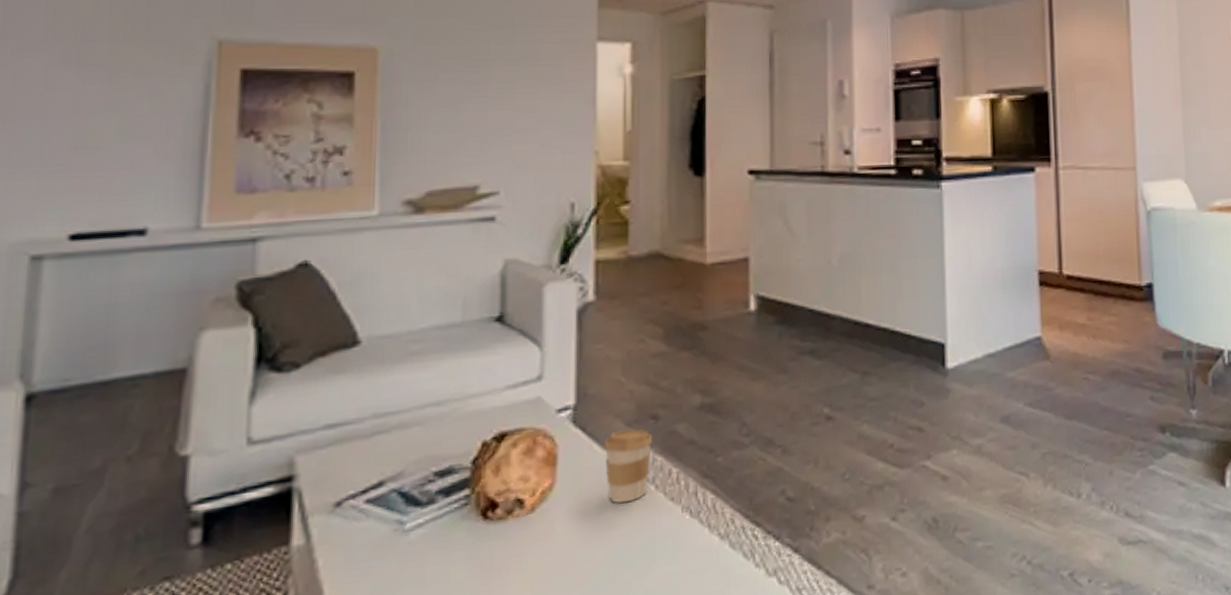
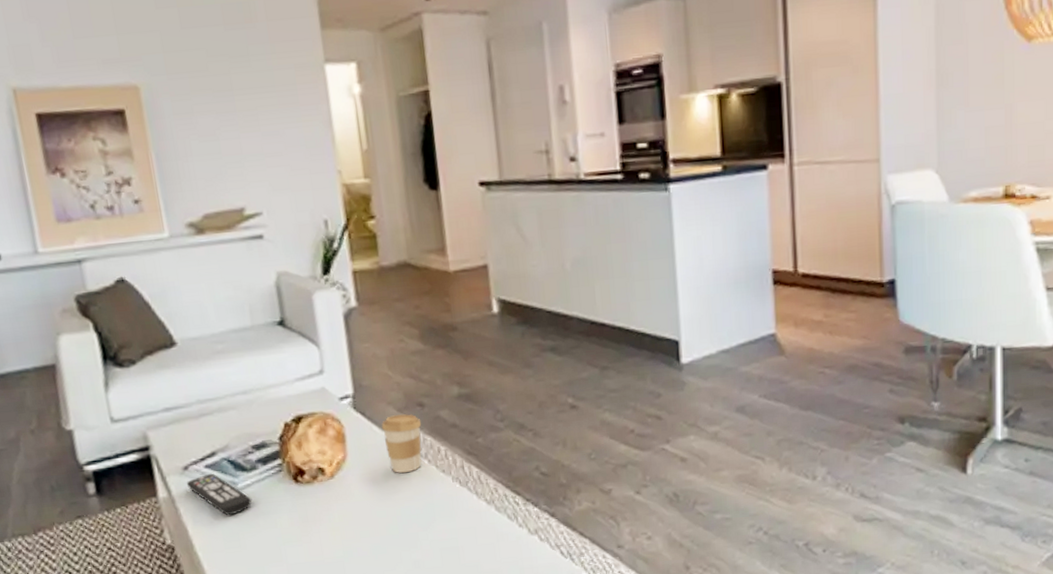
remote control: none [334,511,420,568] -> present [186,474,252,516]

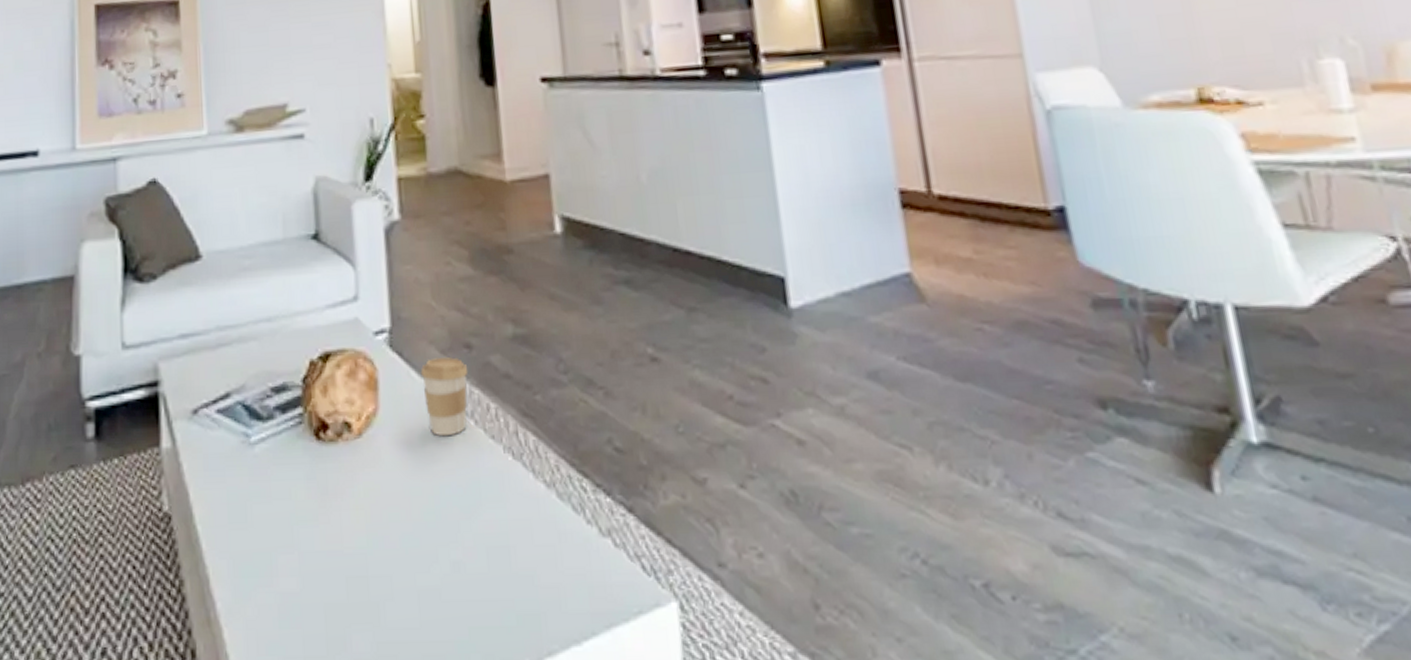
remote control: present [186,474,252,516] -> none [193,421,264,478]

